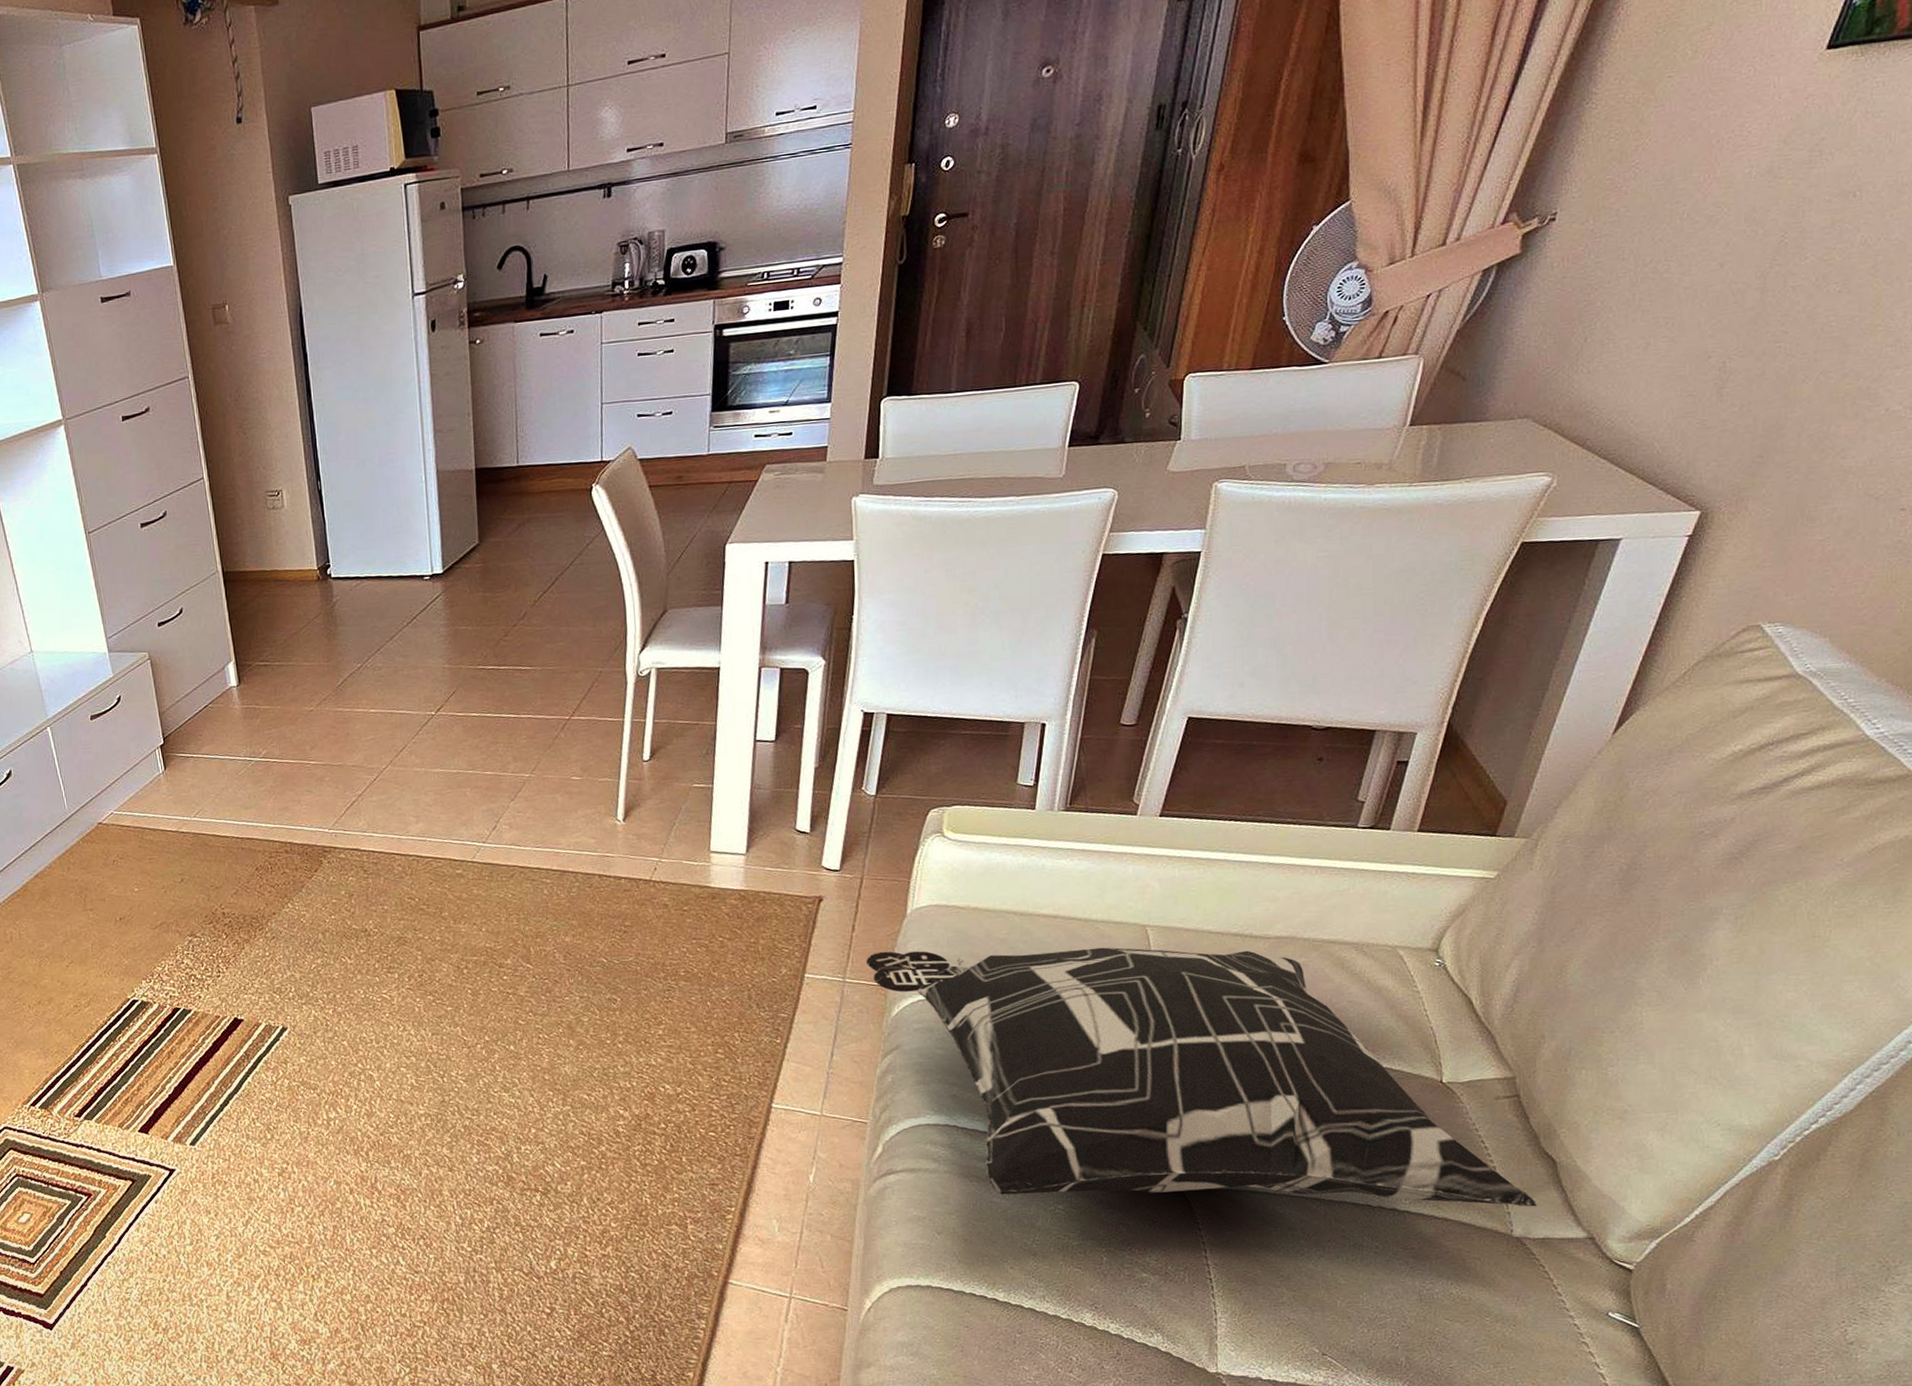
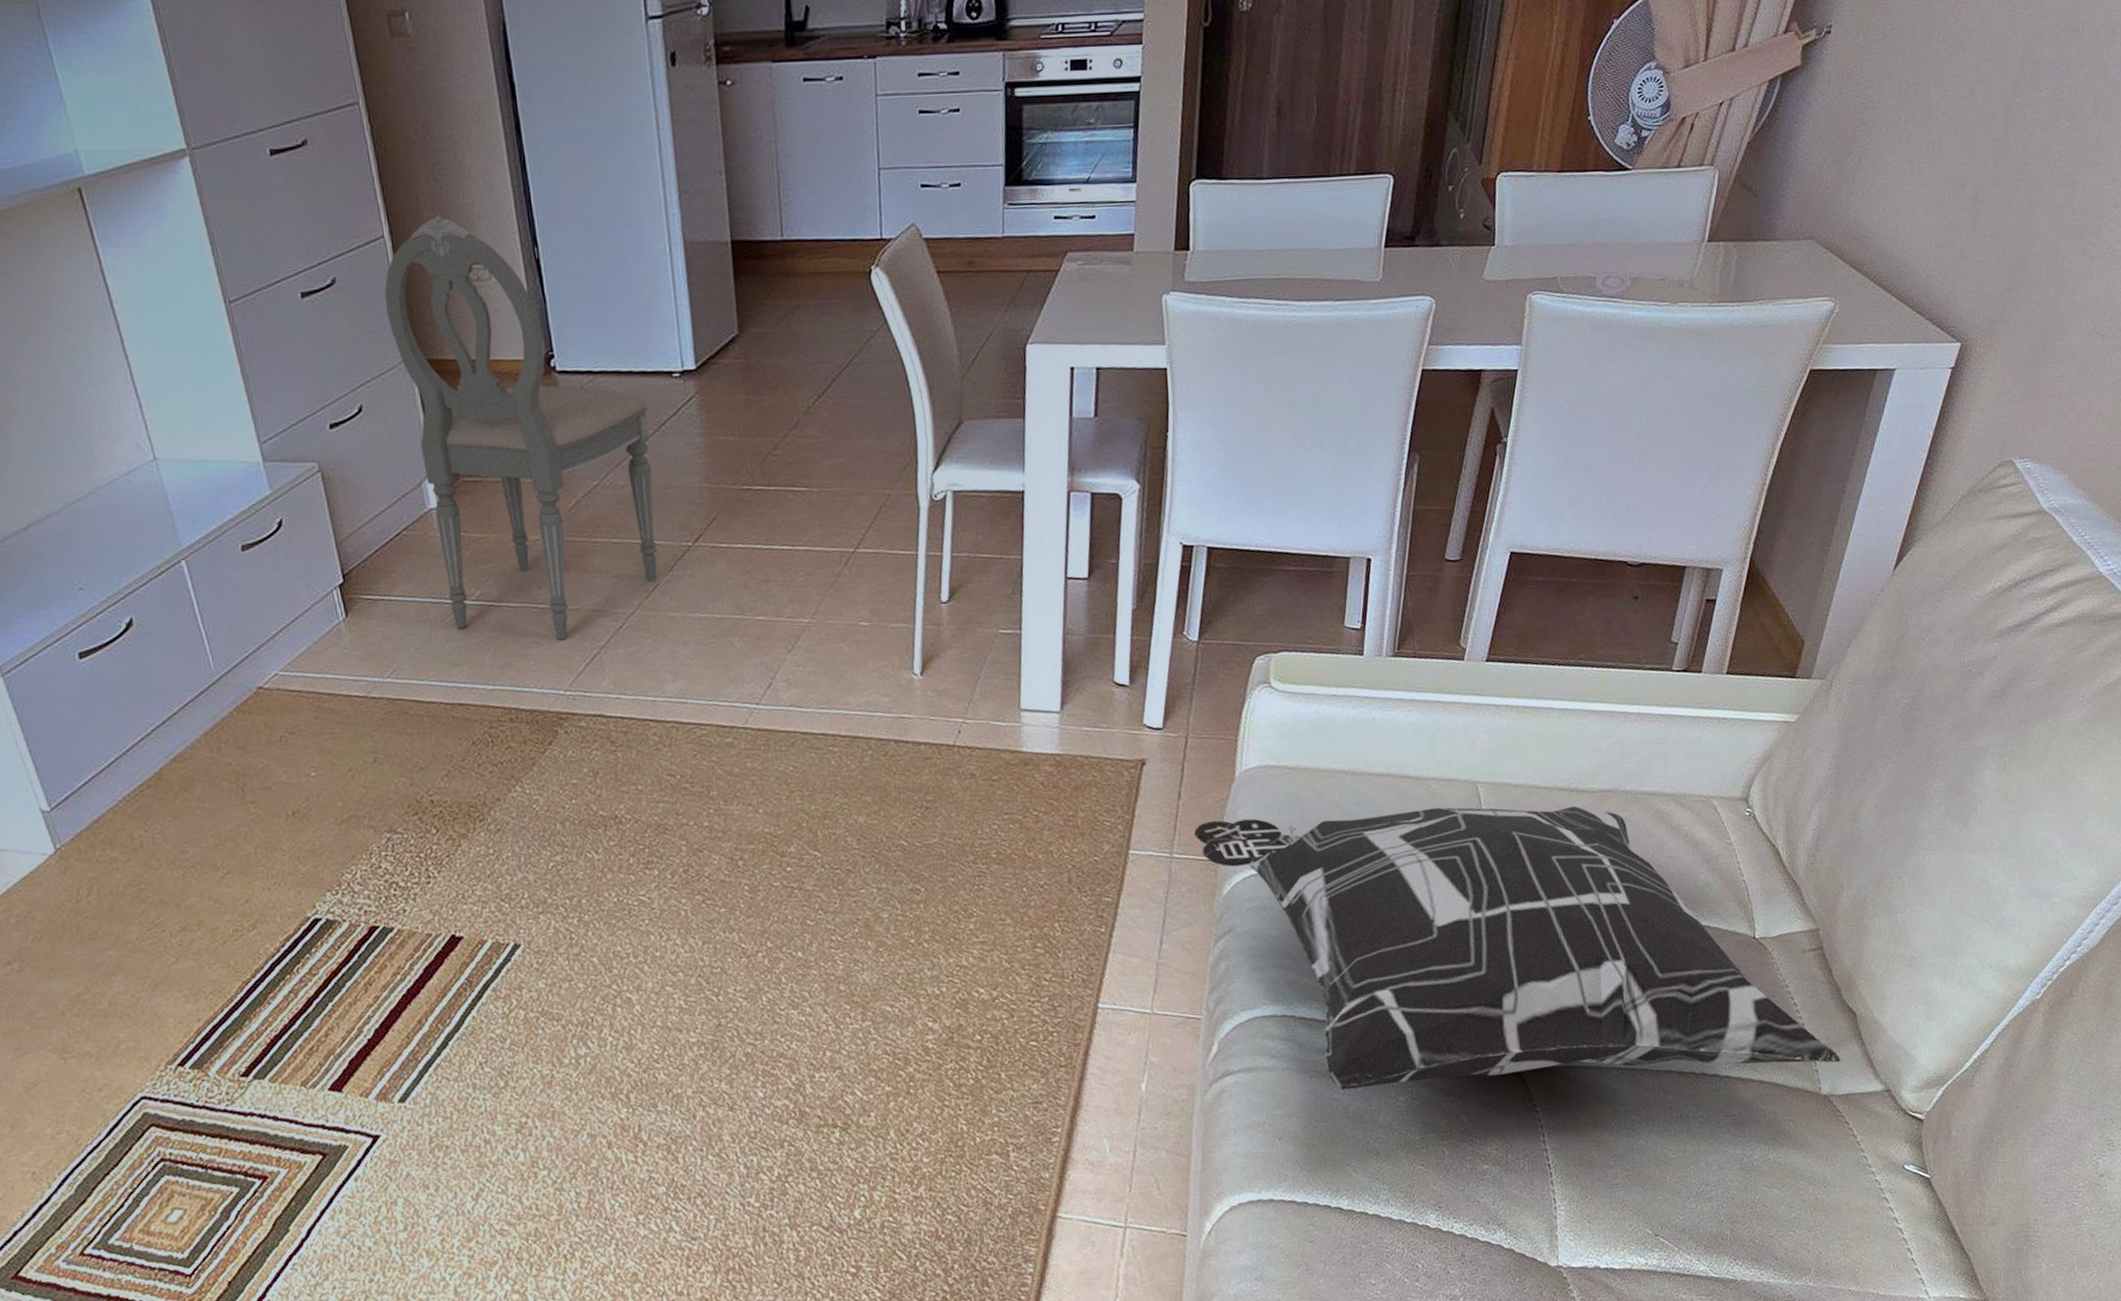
dining chair: none [202,460,407,789] -> present [384,215,658,640]

